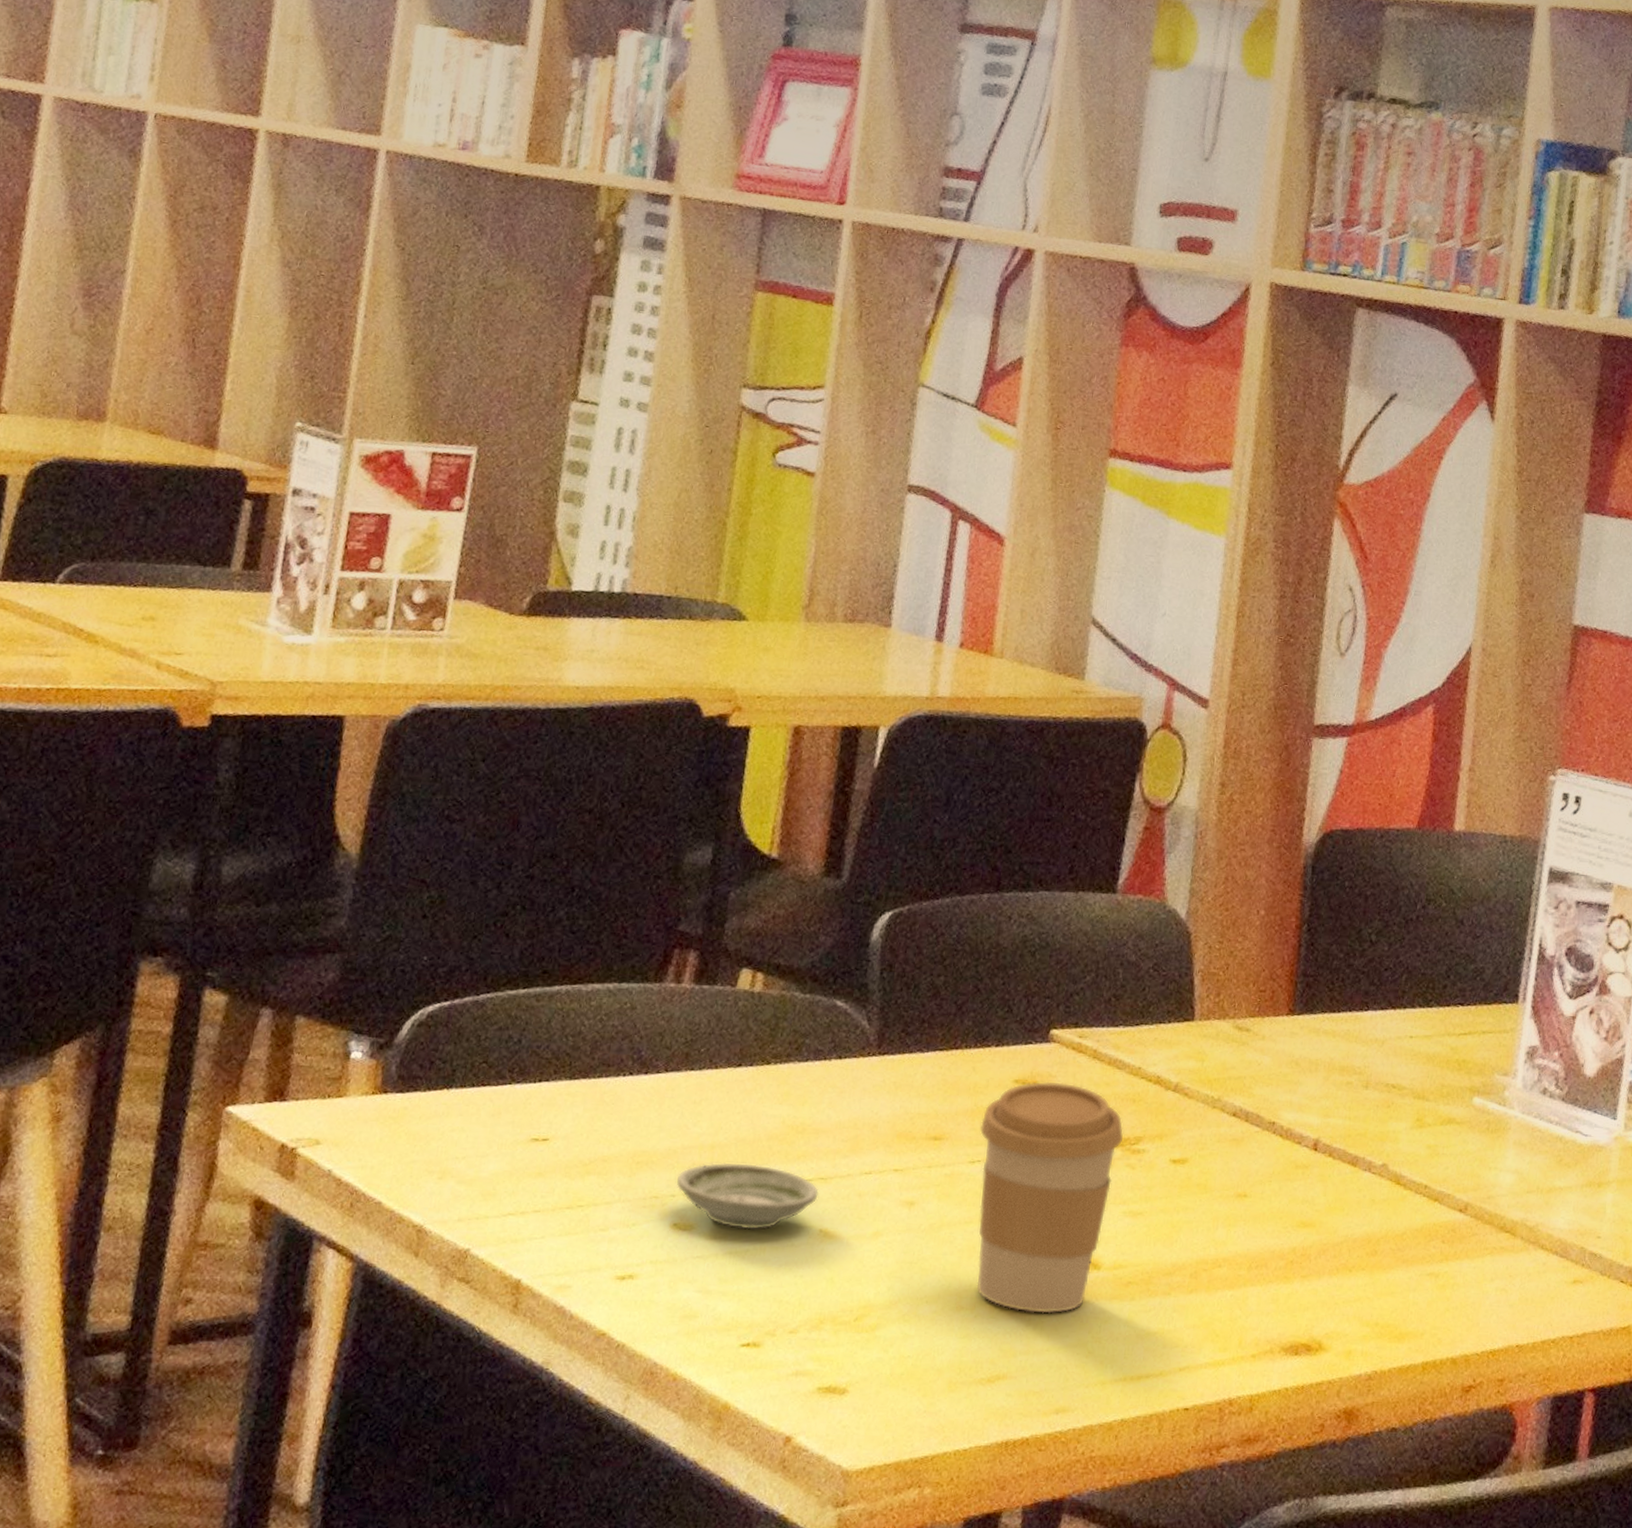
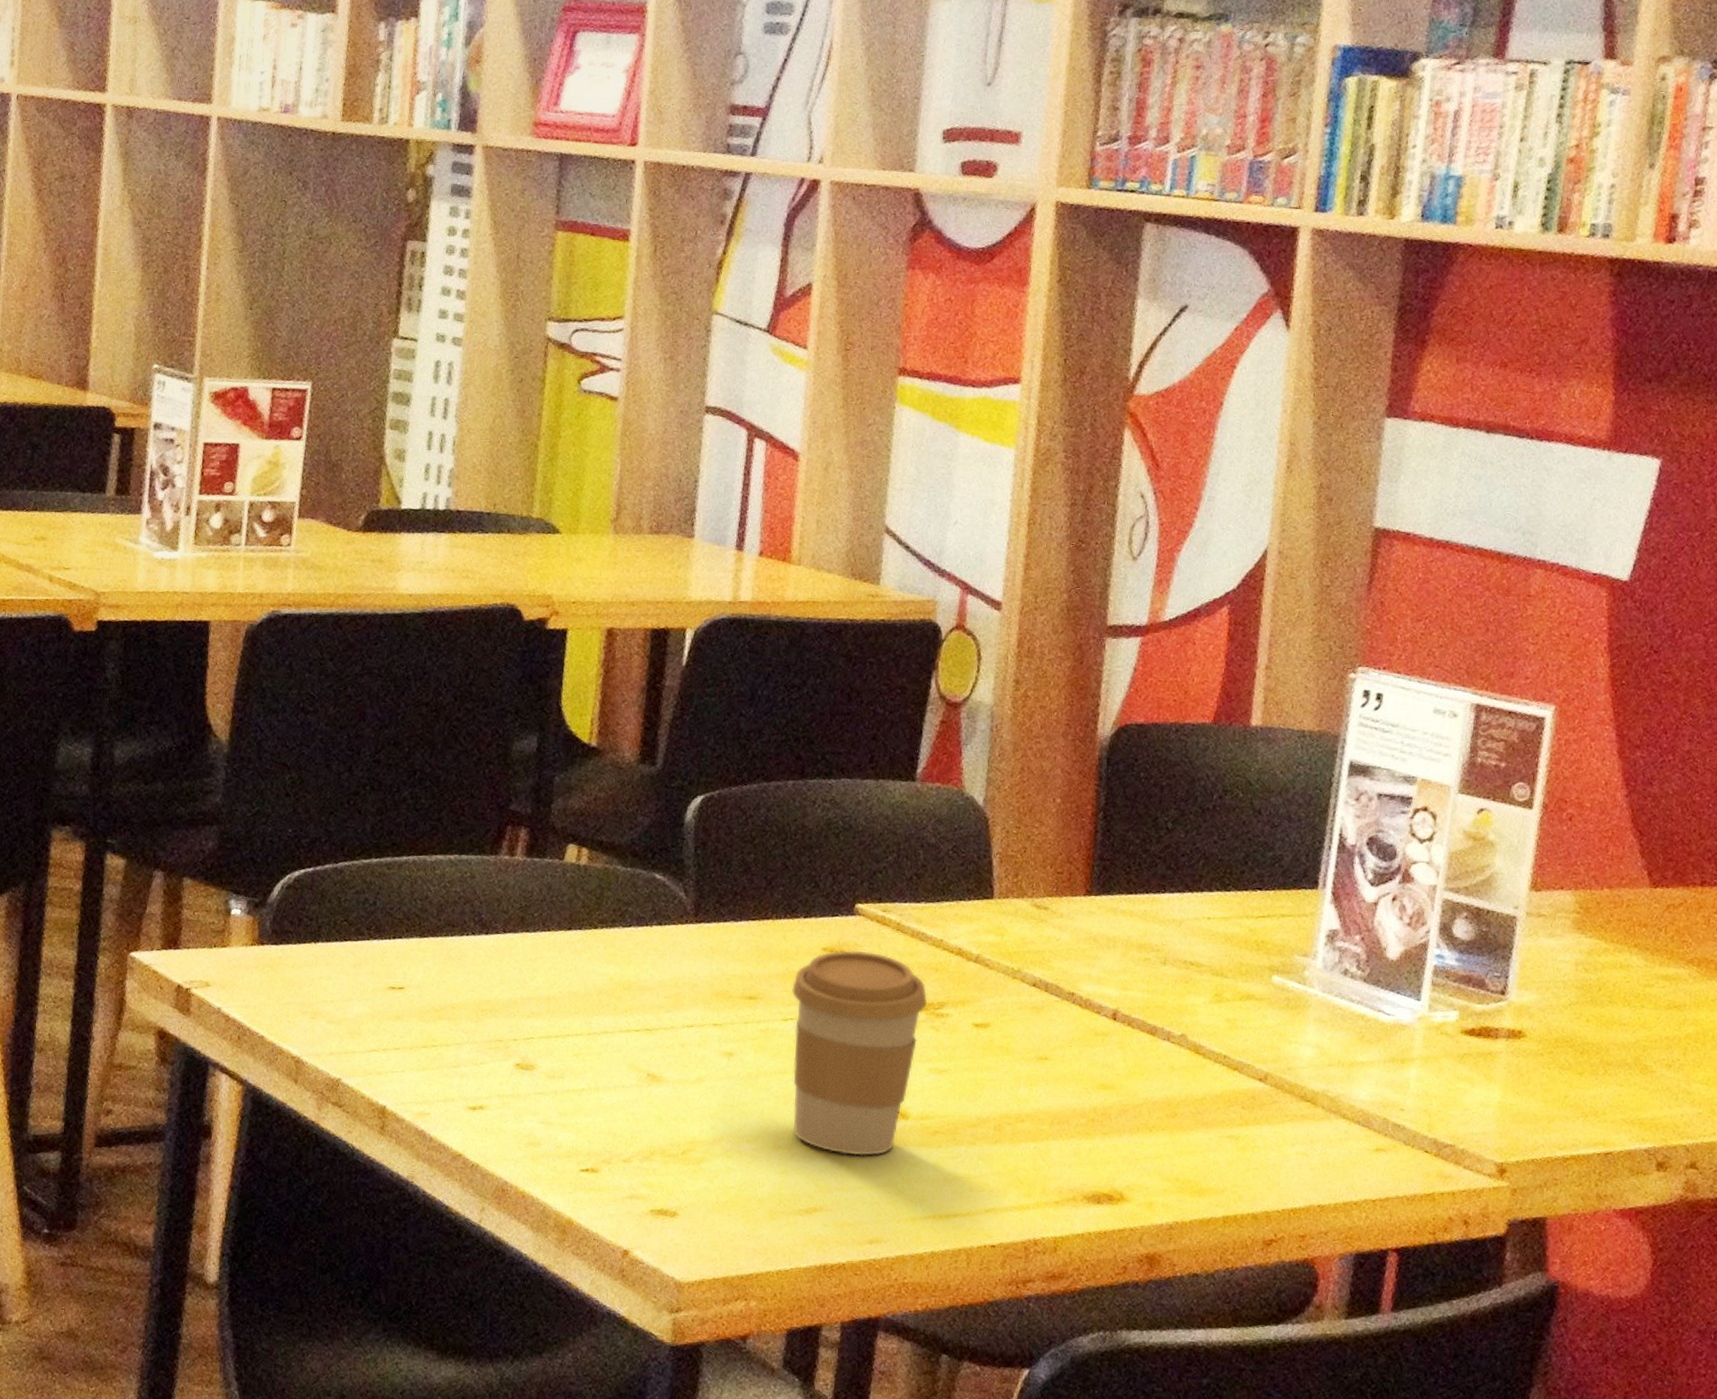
saucer: present [677,1162,819,1230] -> none [518,1012,645,1072]

